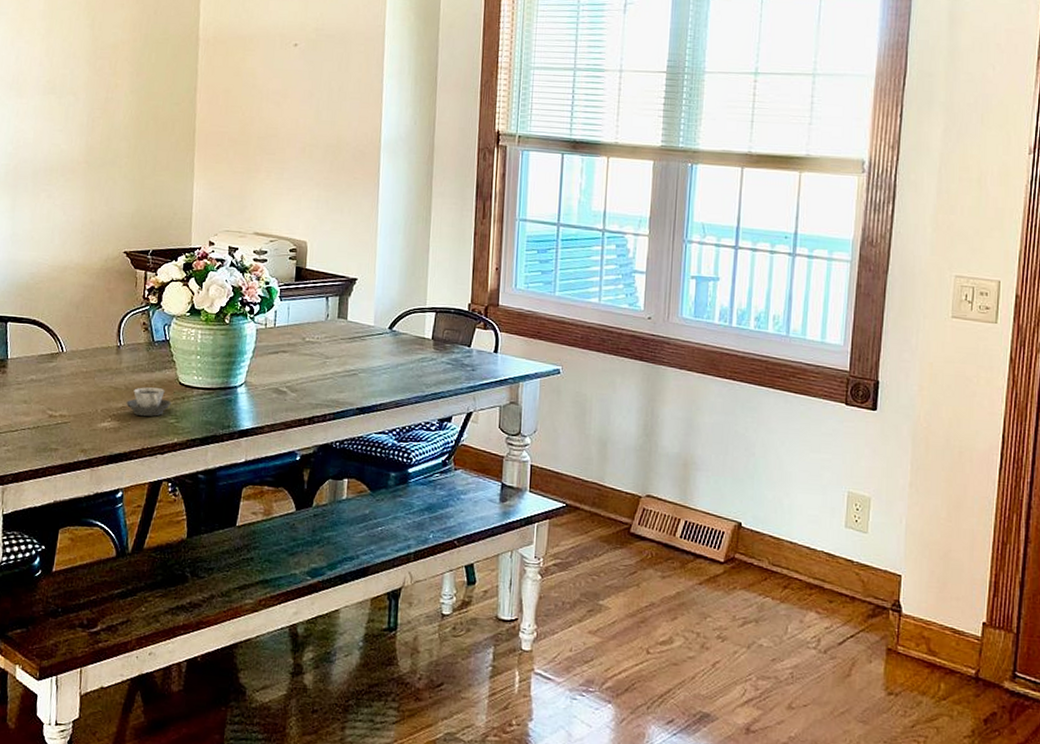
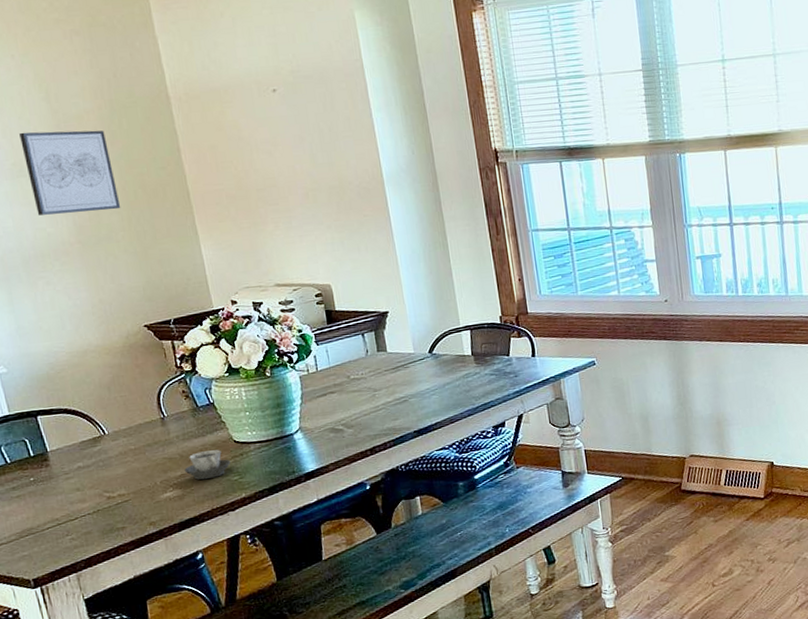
wall art: none [56,53,134,137] -> present [19,130,121,216]

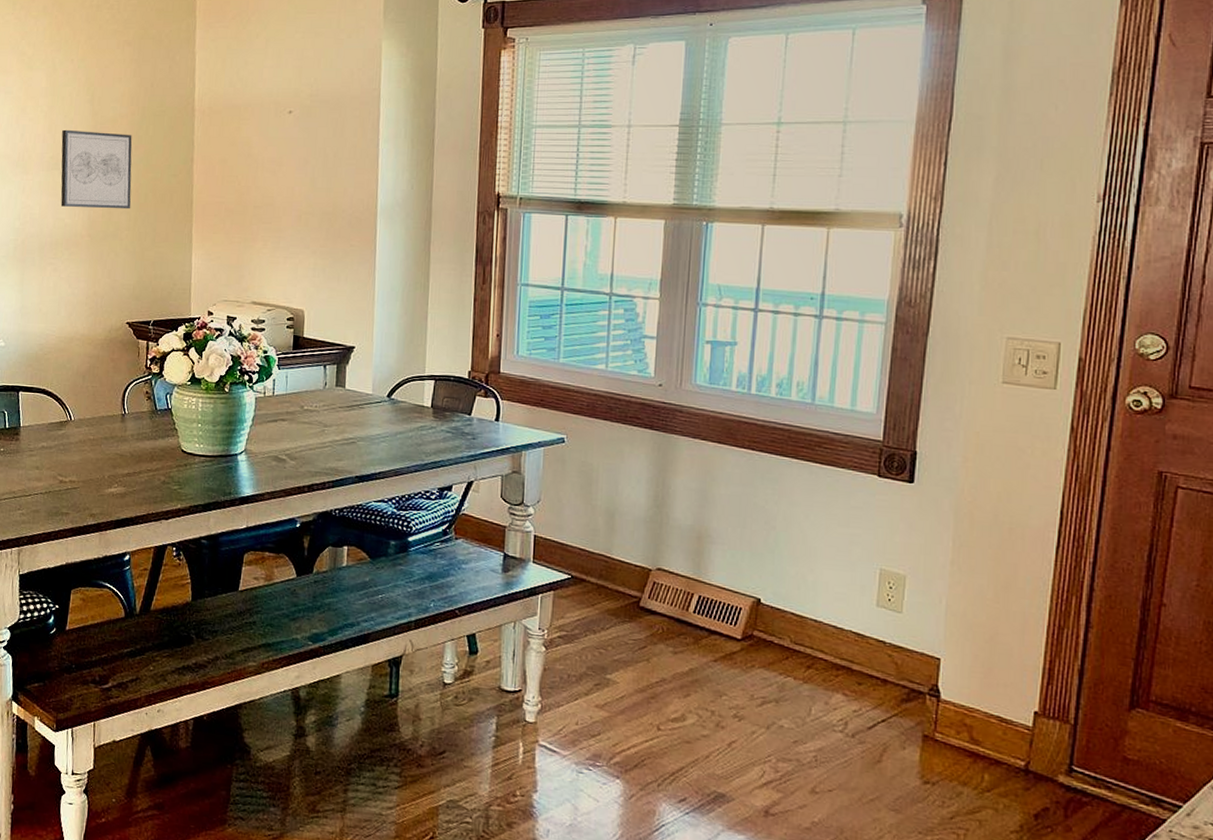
cup: present [184,450,231,480] -> none [131,454,174,483]

